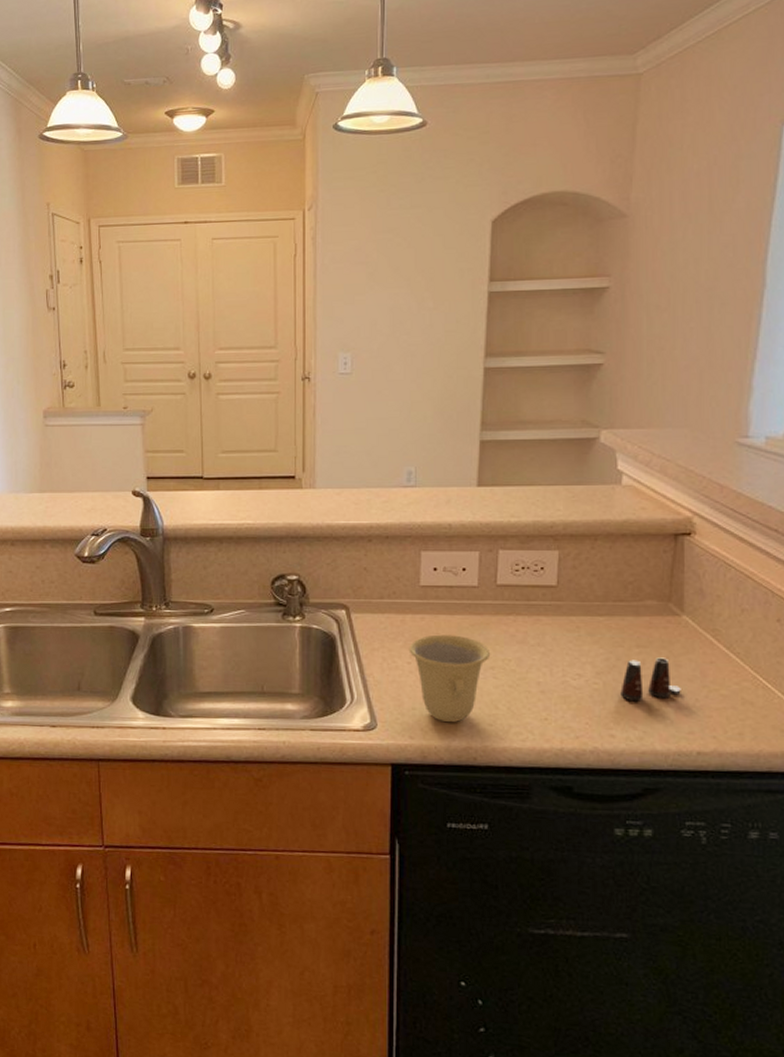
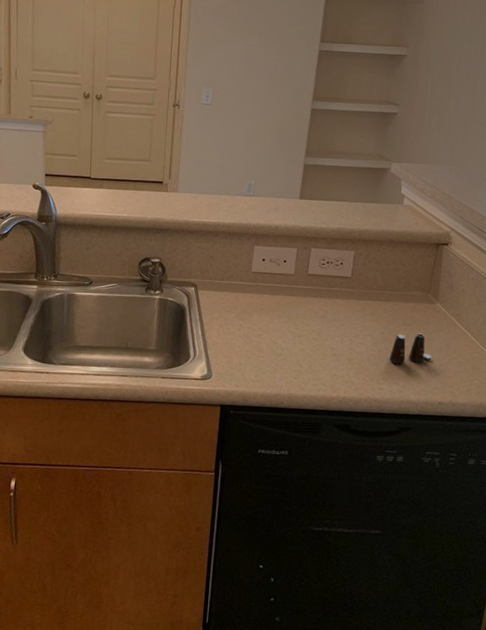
cup: present [409,634,491,723] -> none [239,309,300,376]

